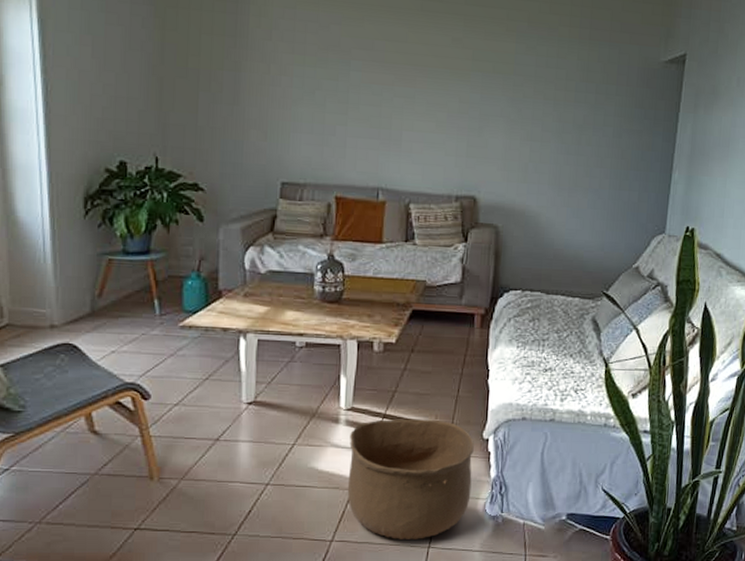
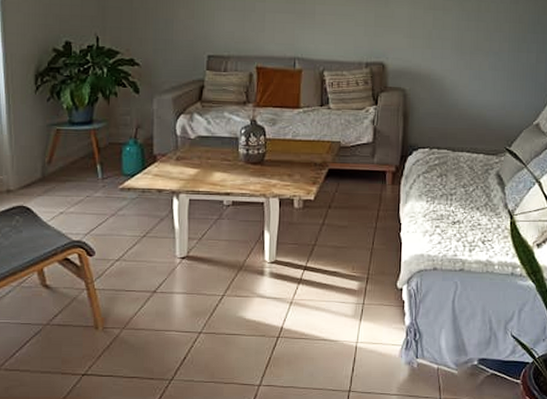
basket: present [347,419,474,539] -> none [273,270,389,384]

